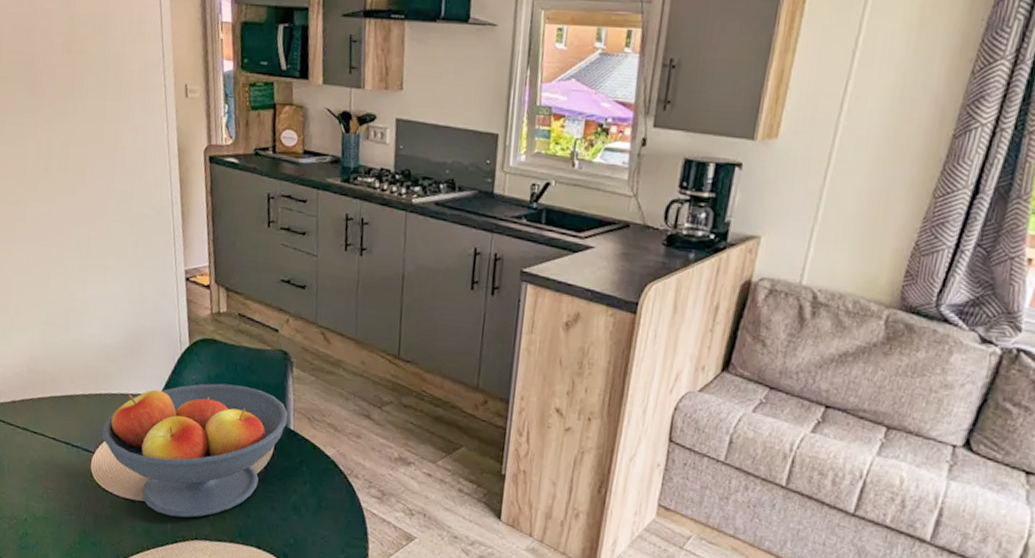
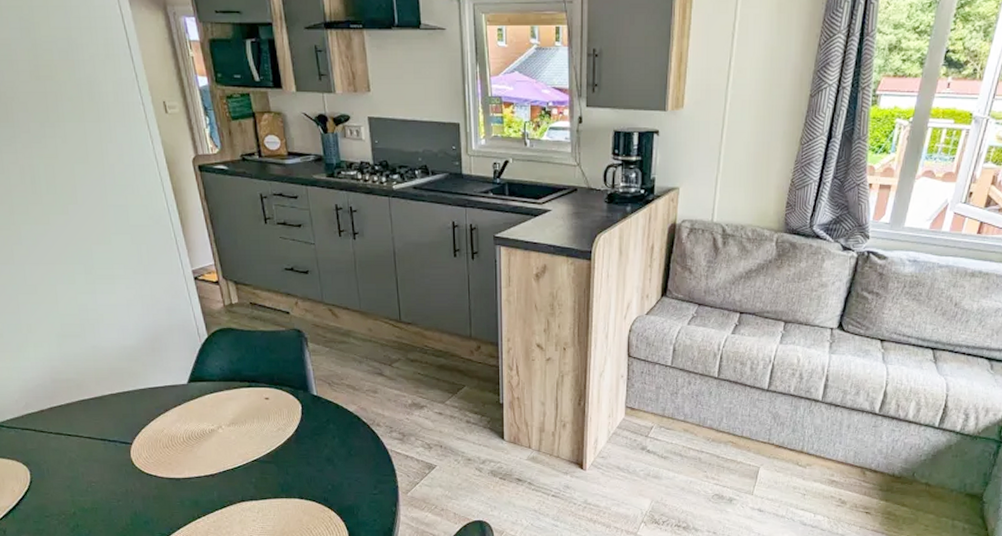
fruit bowl: present [102,383,288,518] -> none [136,365,310,486]

